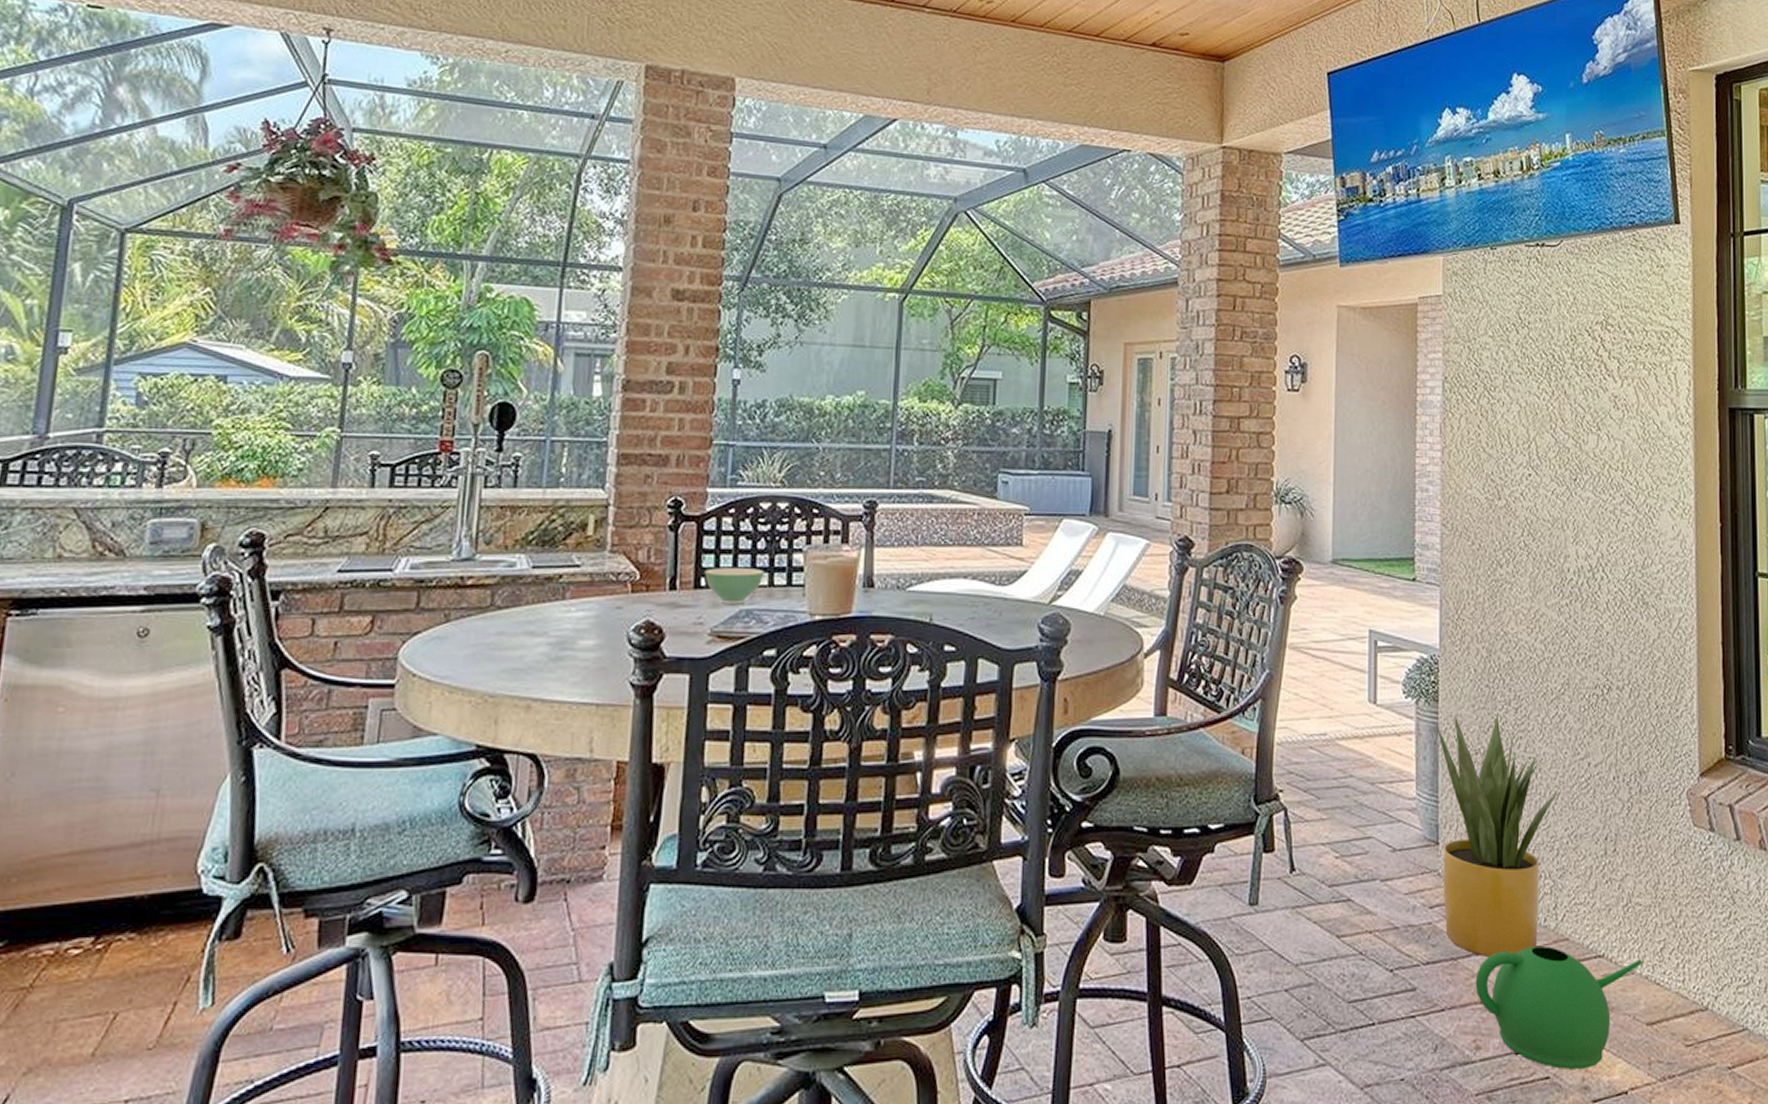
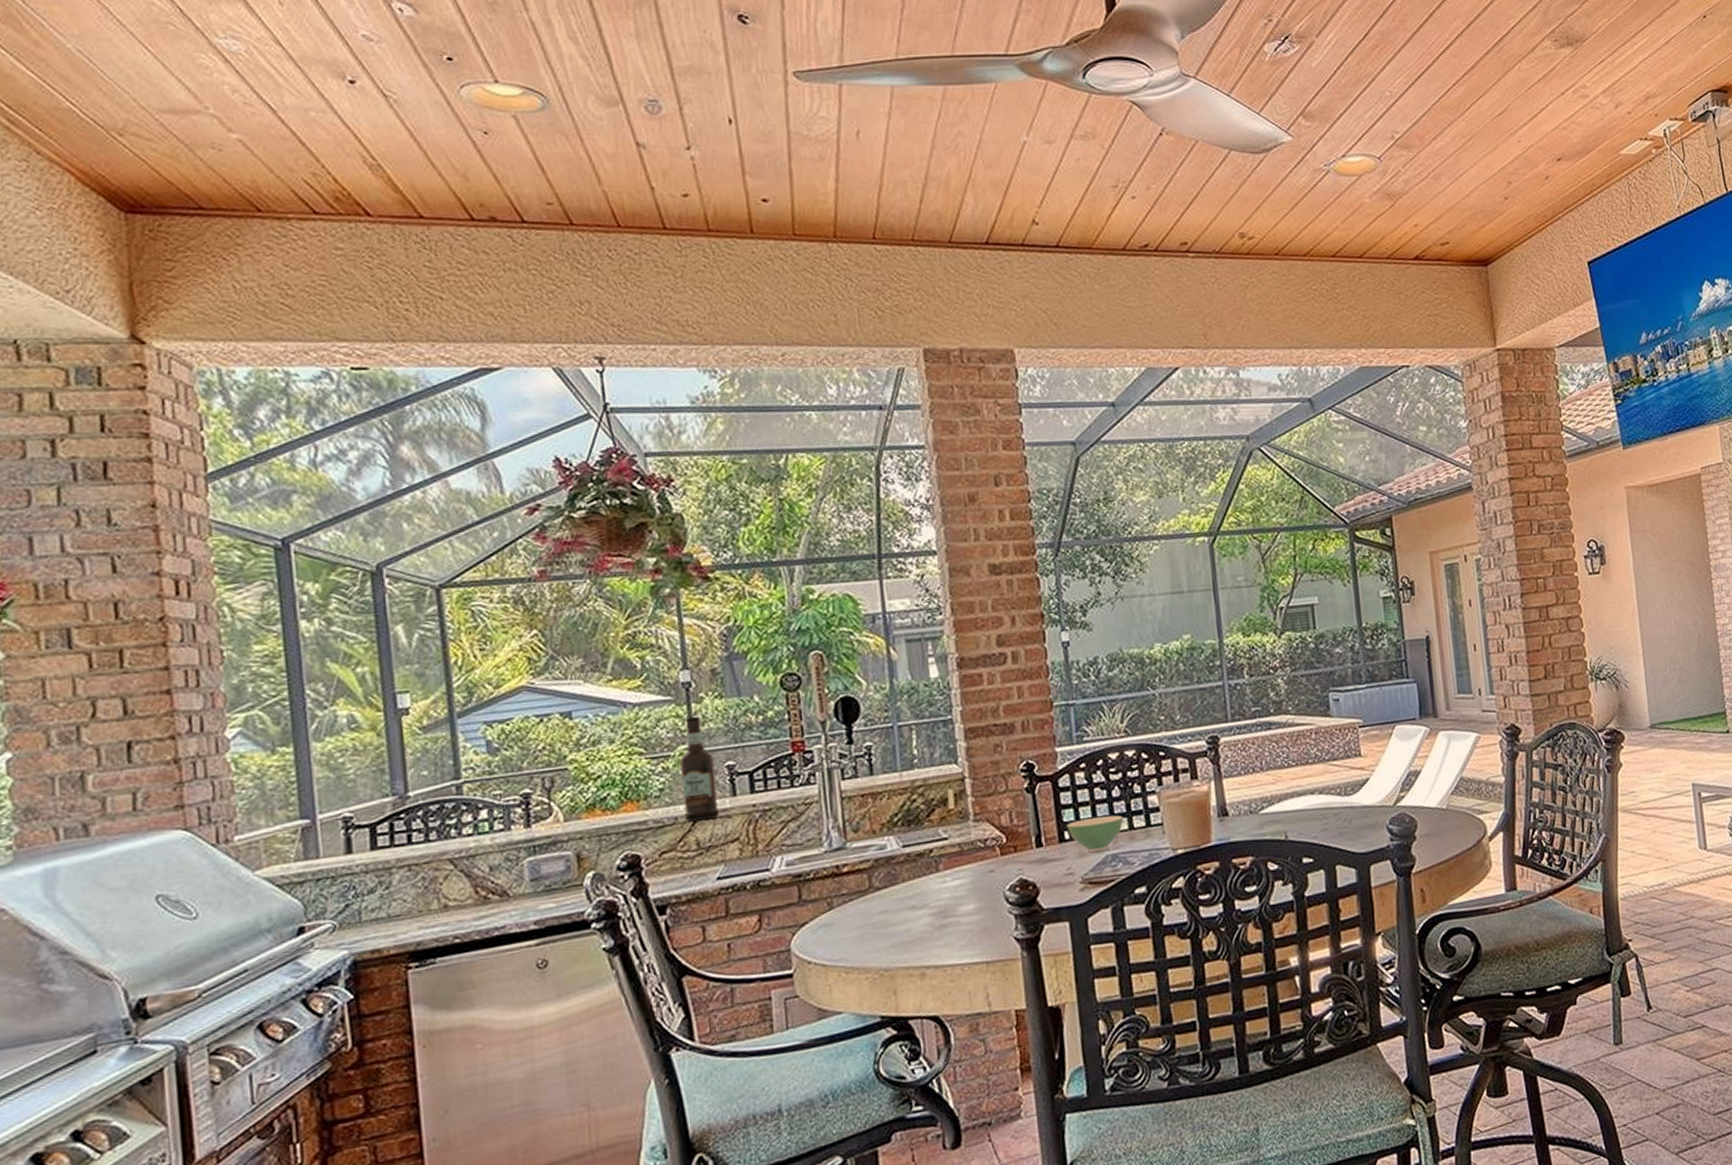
root beer: none [317,400,359,508] -> present [679,717,720,822]

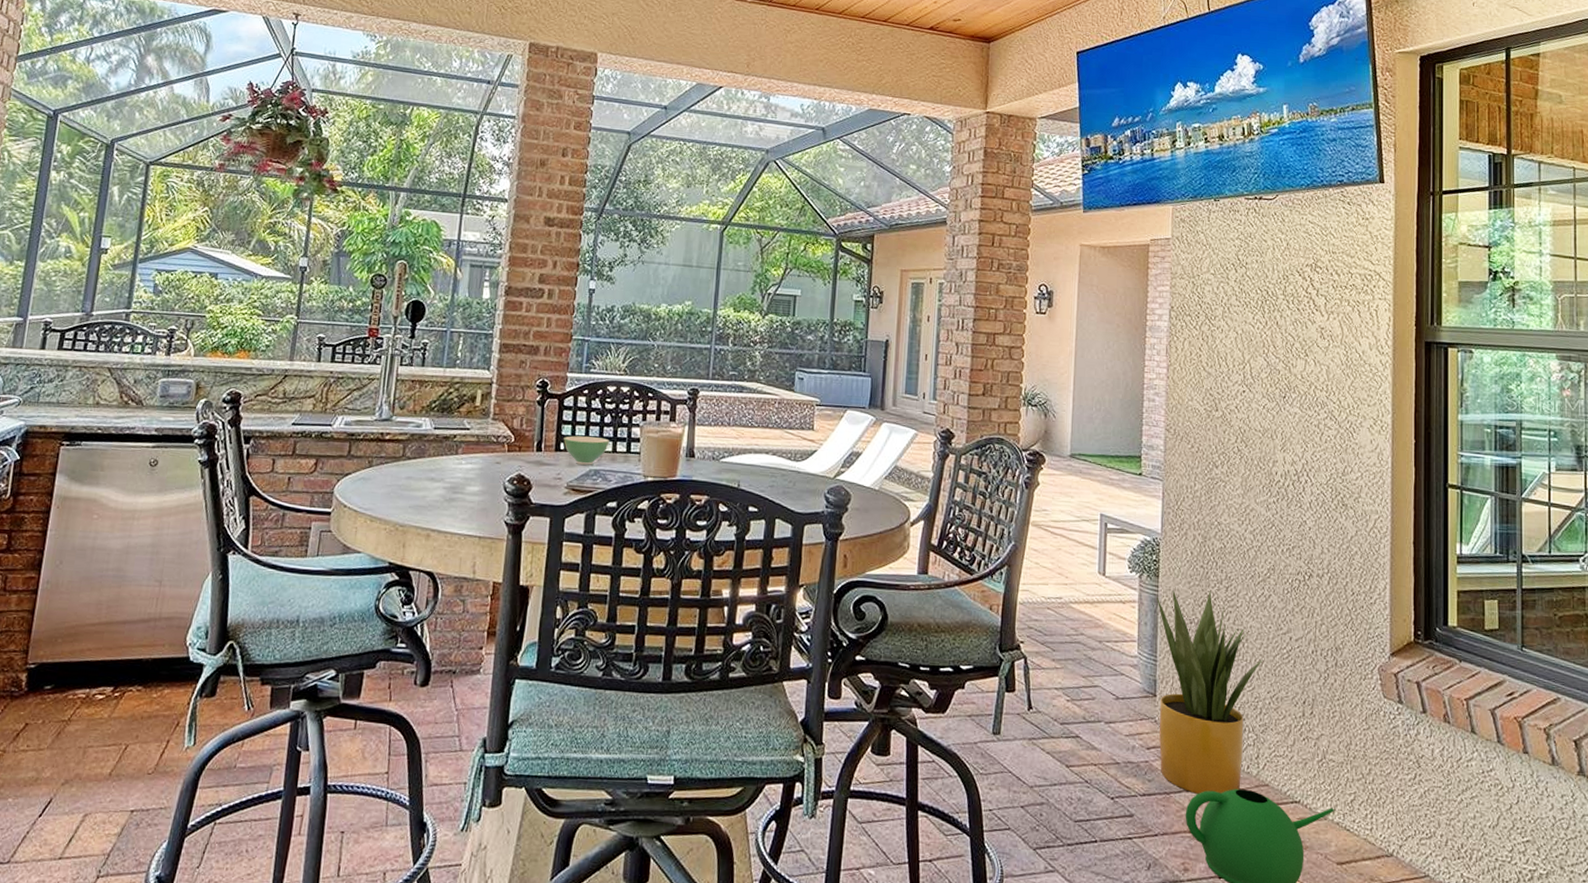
root beer: present [679,717,720,822] -> none [279,294,310,377]

